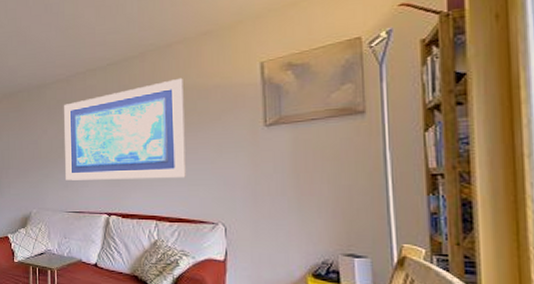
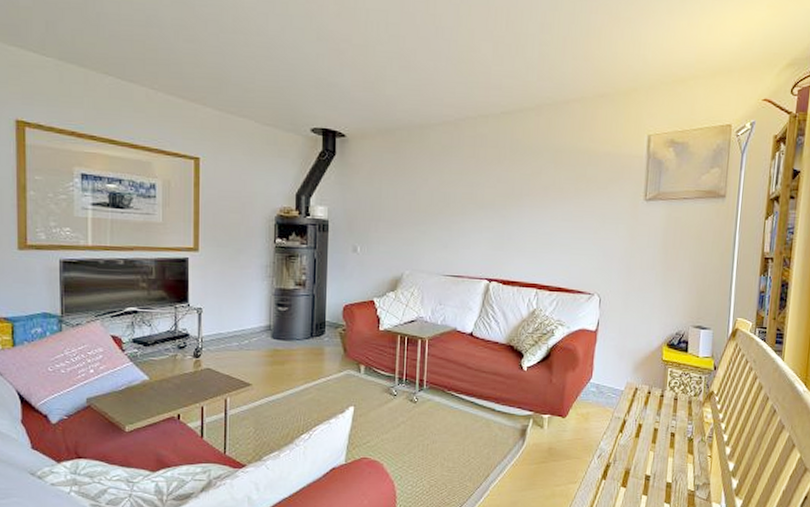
wall art: present [64,77,187,180] -> none [445,139,576,246]

